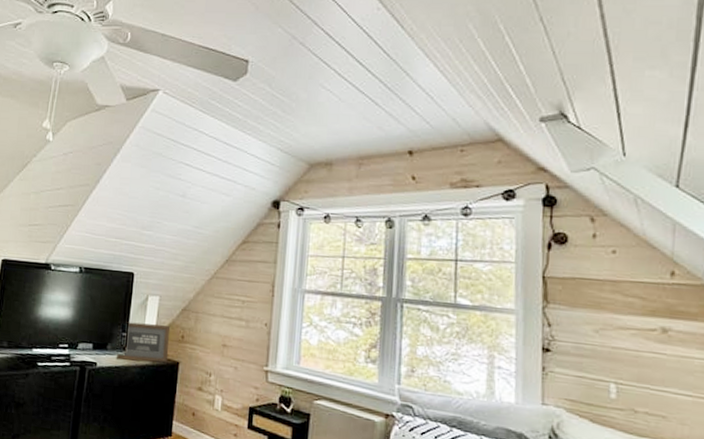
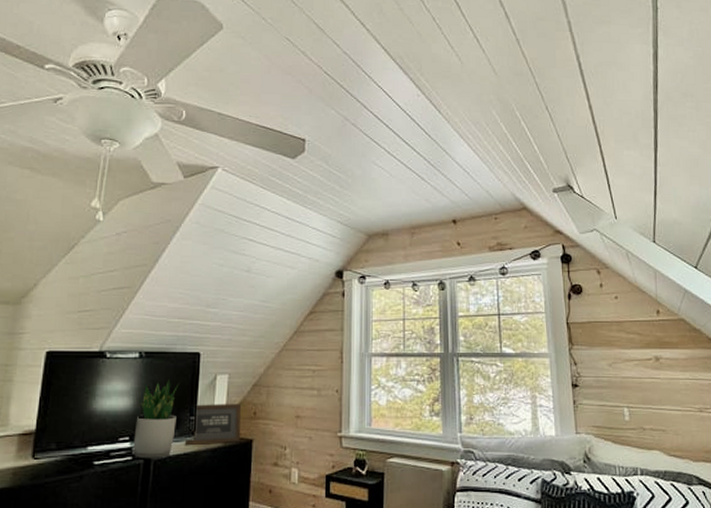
planter: none [70,295,114,368] -> present [133,379,179,459]

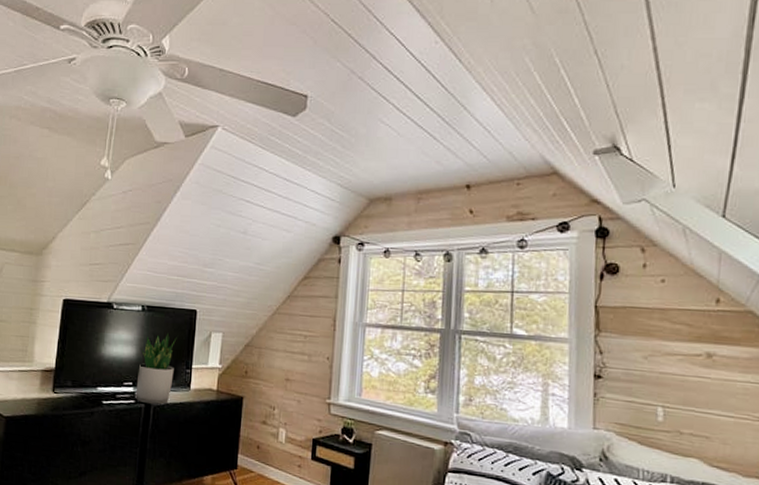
picture frame: present [185,403,242,446] -> none [181,358,234,399]

